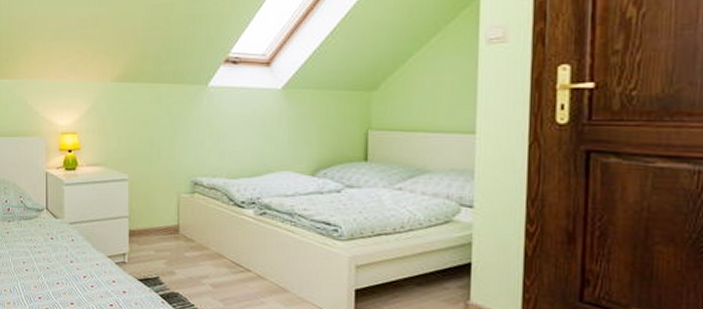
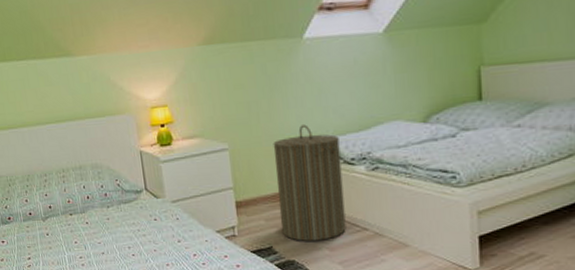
laundry hamper: none [169,165,232,277] -> present [273,124,346,241]

